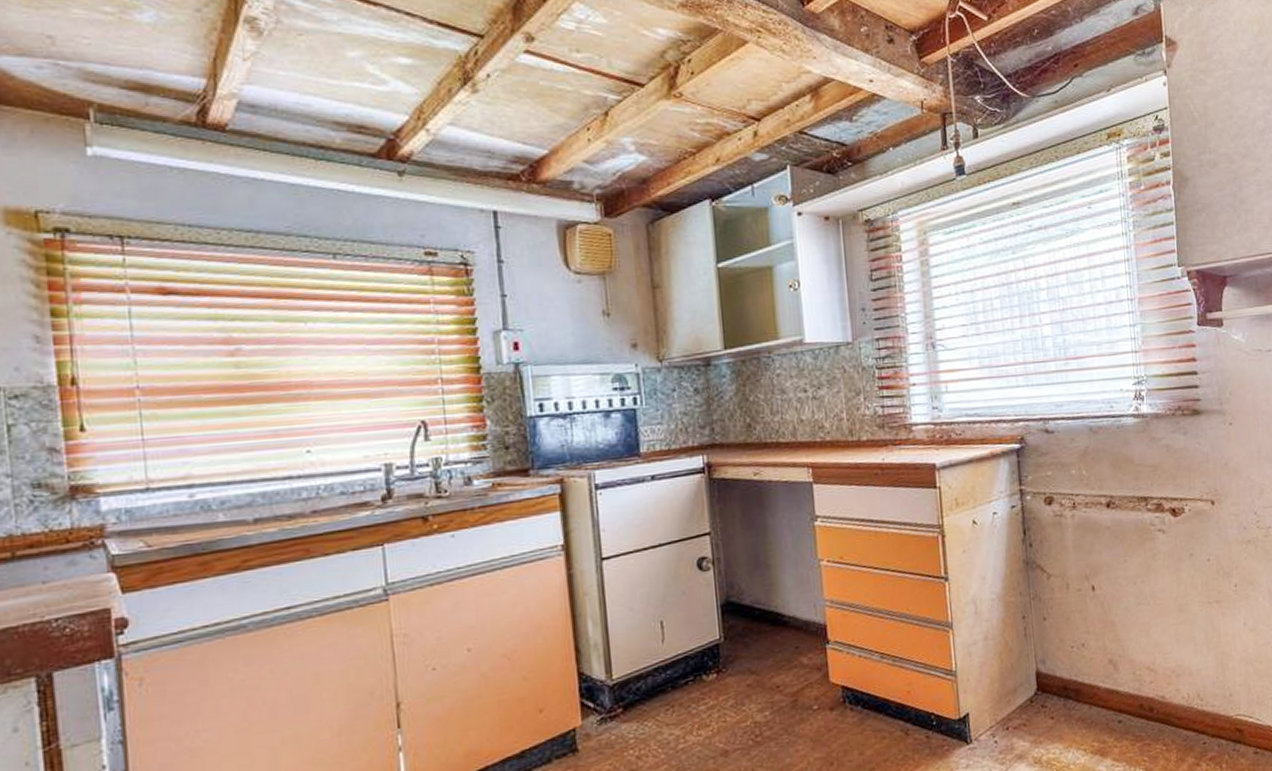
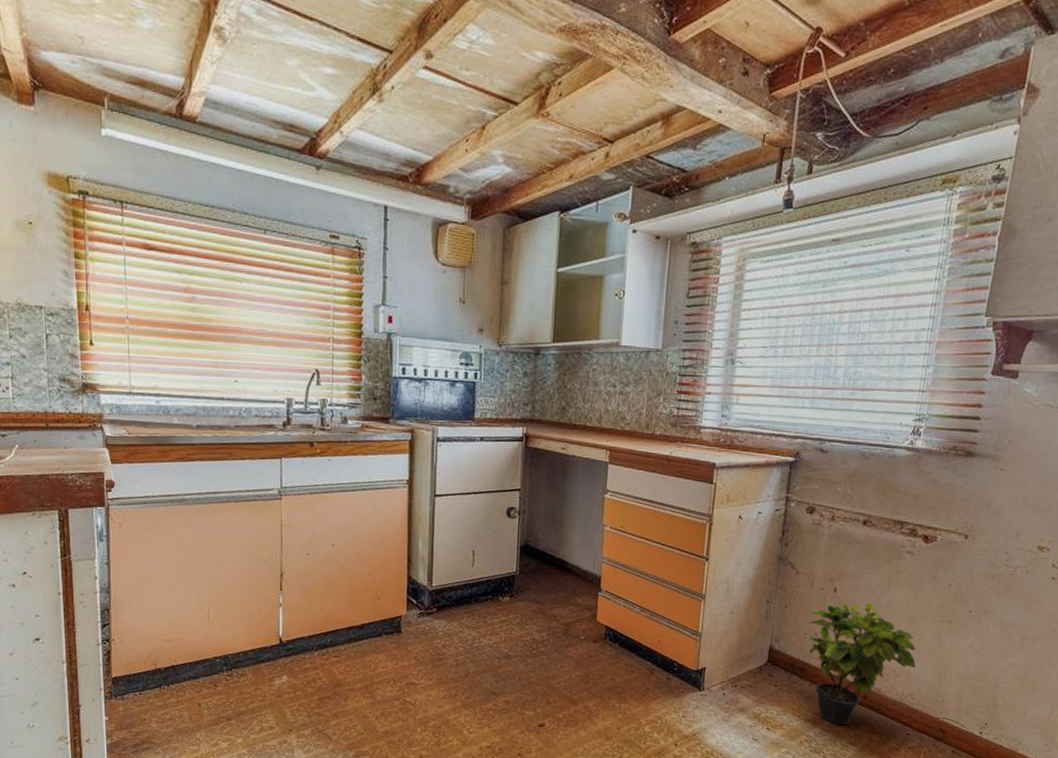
potted plant: none [1072,594,1196,750] -> present [808,600,916,725]

